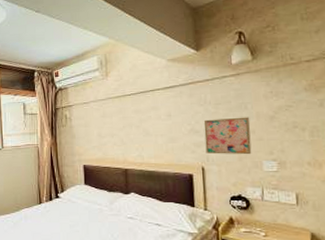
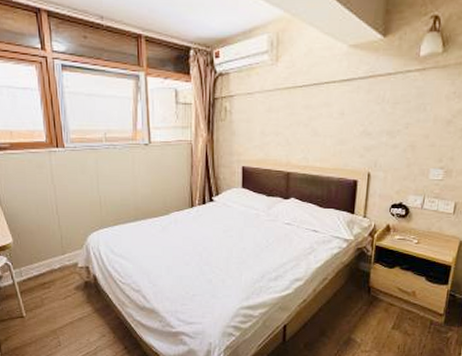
wall art: present [203,117,252,155] -> none [374,119,427,162]

